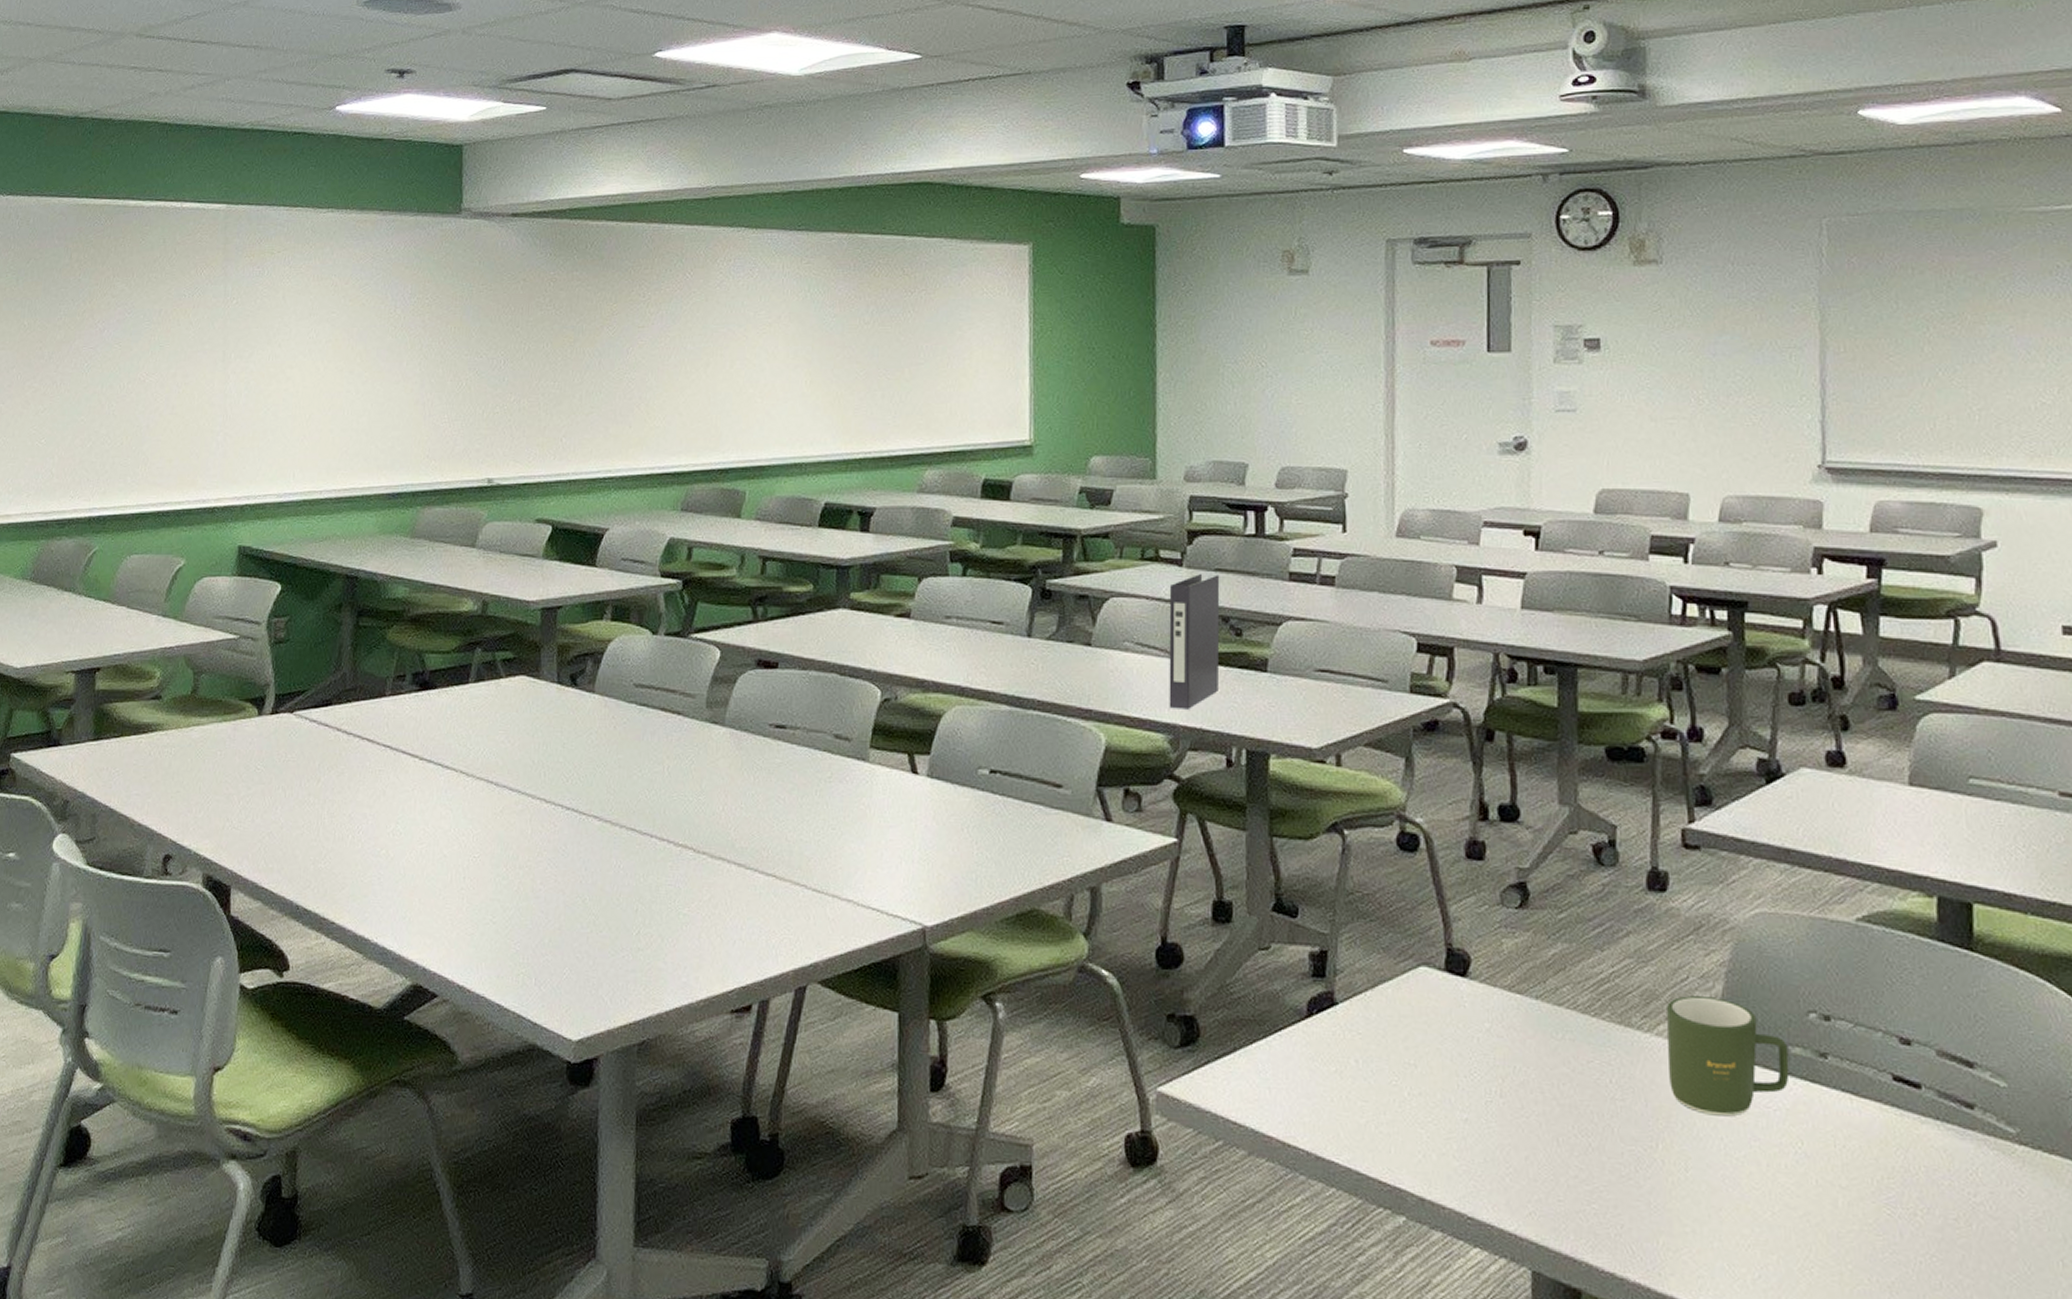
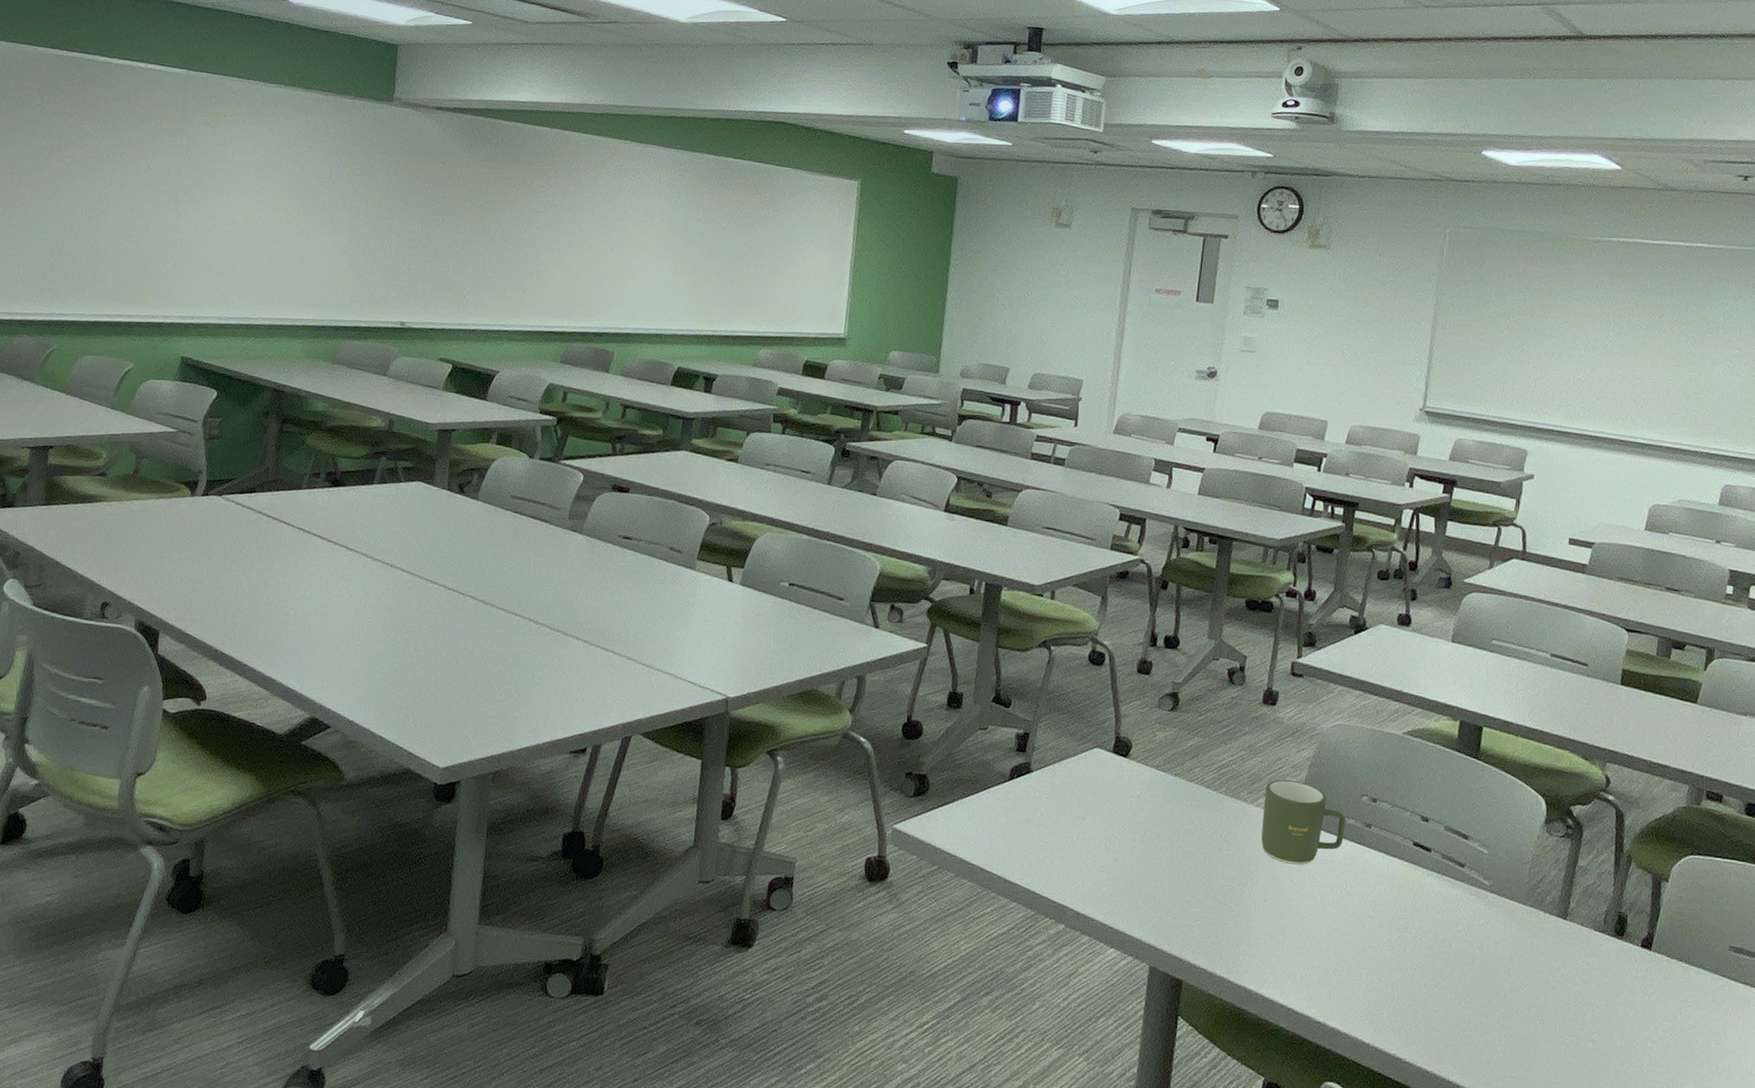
binder: present [1169,573,1220,709] -> none [931,447,979,549]

